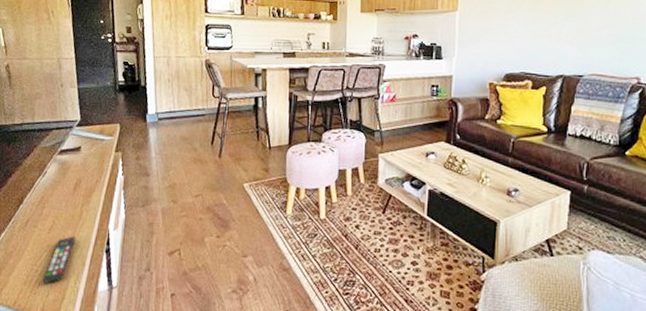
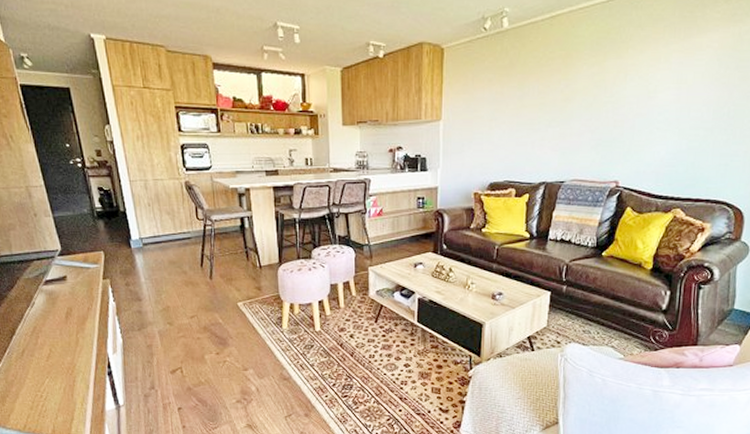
remote control: present [43,236,75,284] -> none [49,362,76,408]

